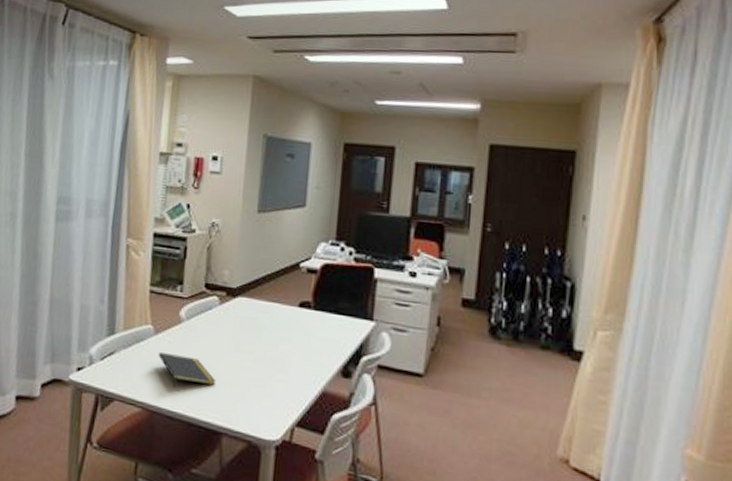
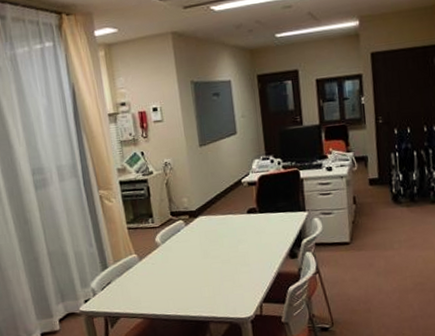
notepad: present [158,352,216,388] -> none [146,271,196,297]

